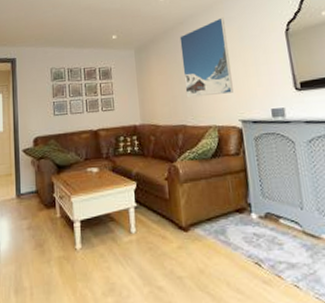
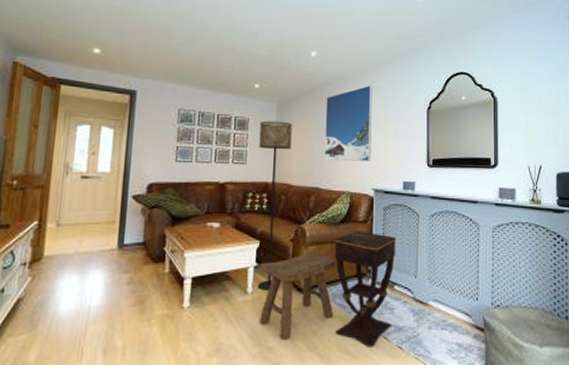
floor lamp: none [122,65,153,230] -> present [257,120,292,290]
stool: none [139,188,219,280] -> present [259,251,337,341]
side table: none [208,164,284,286] -> present [334,231,397,347]

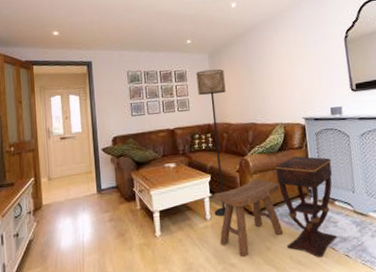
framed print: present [324,85,373,162] -> none [250,24,298,99]

